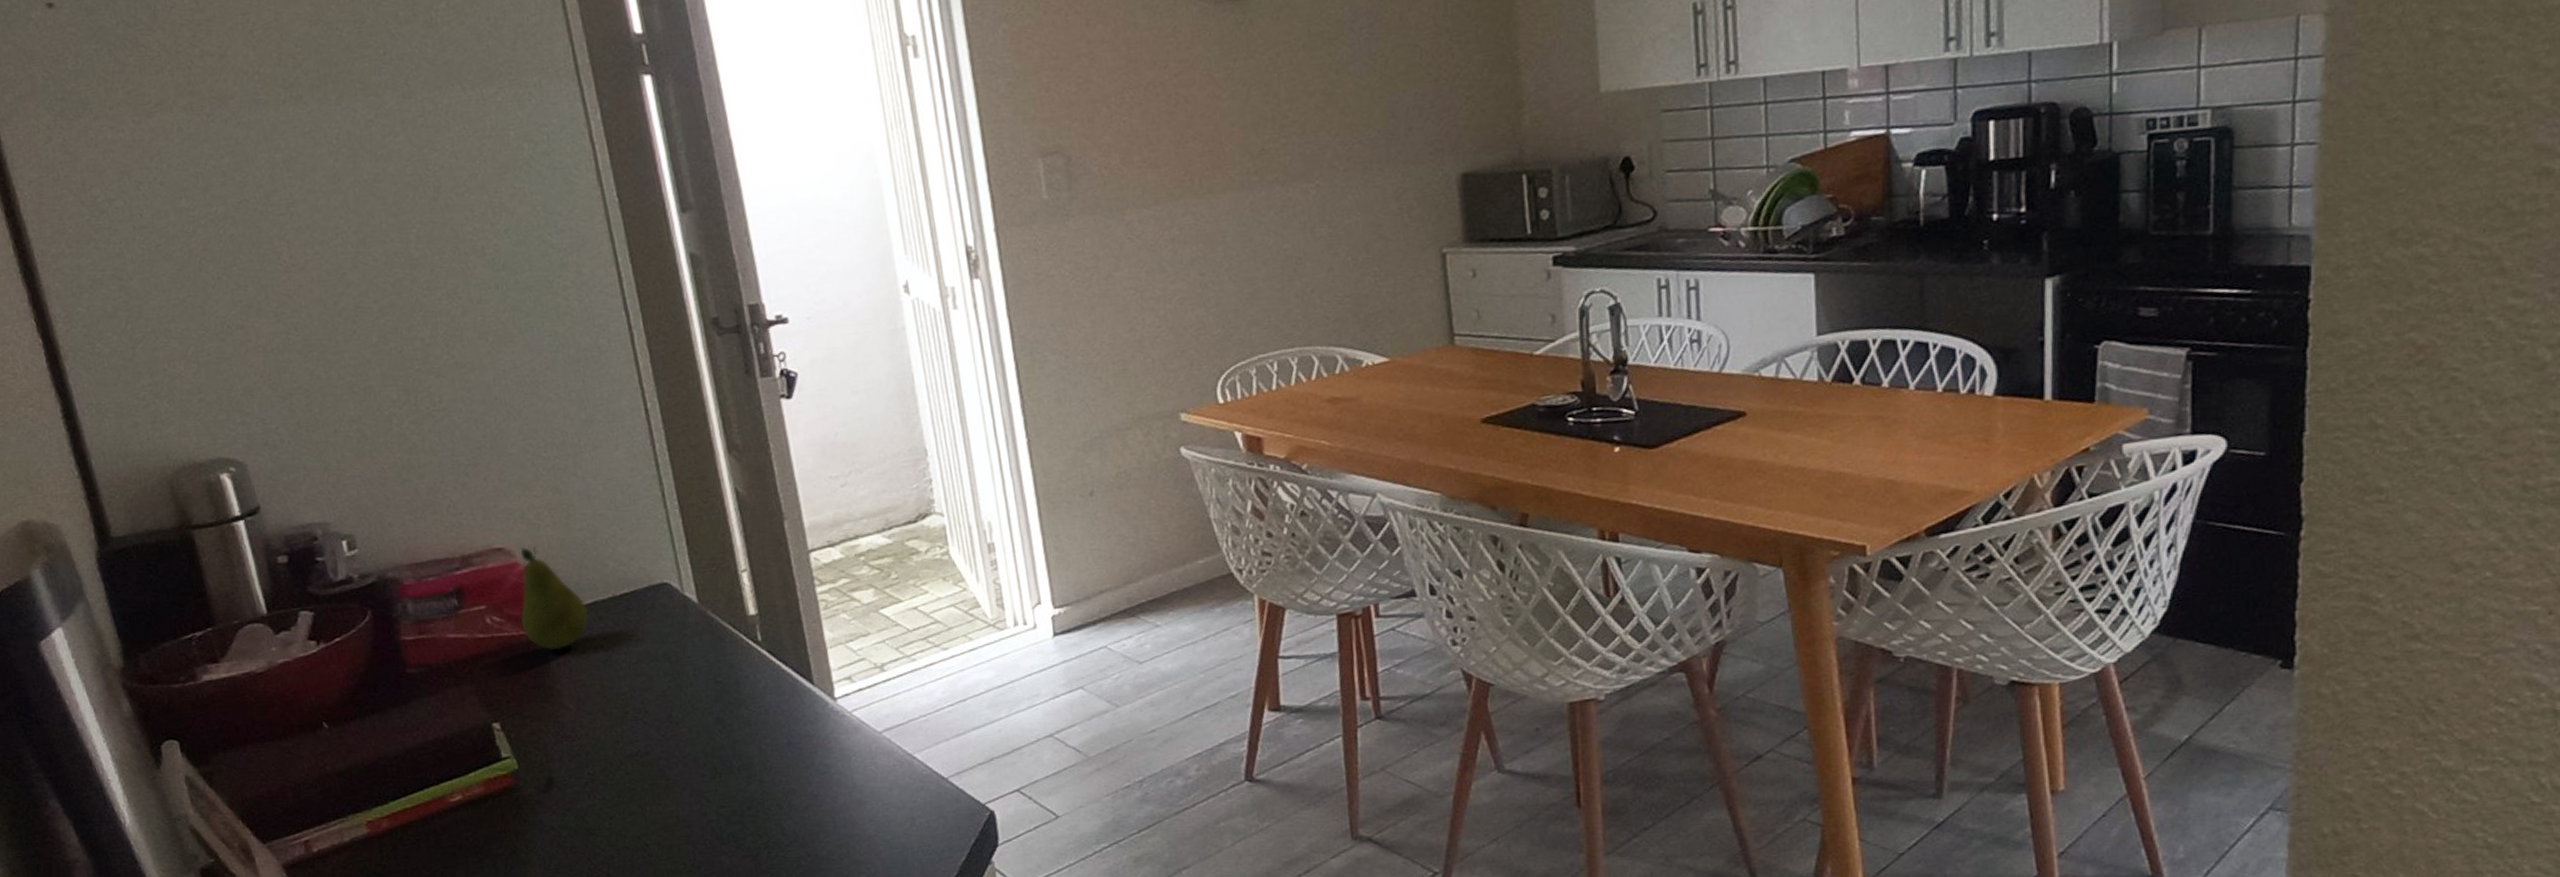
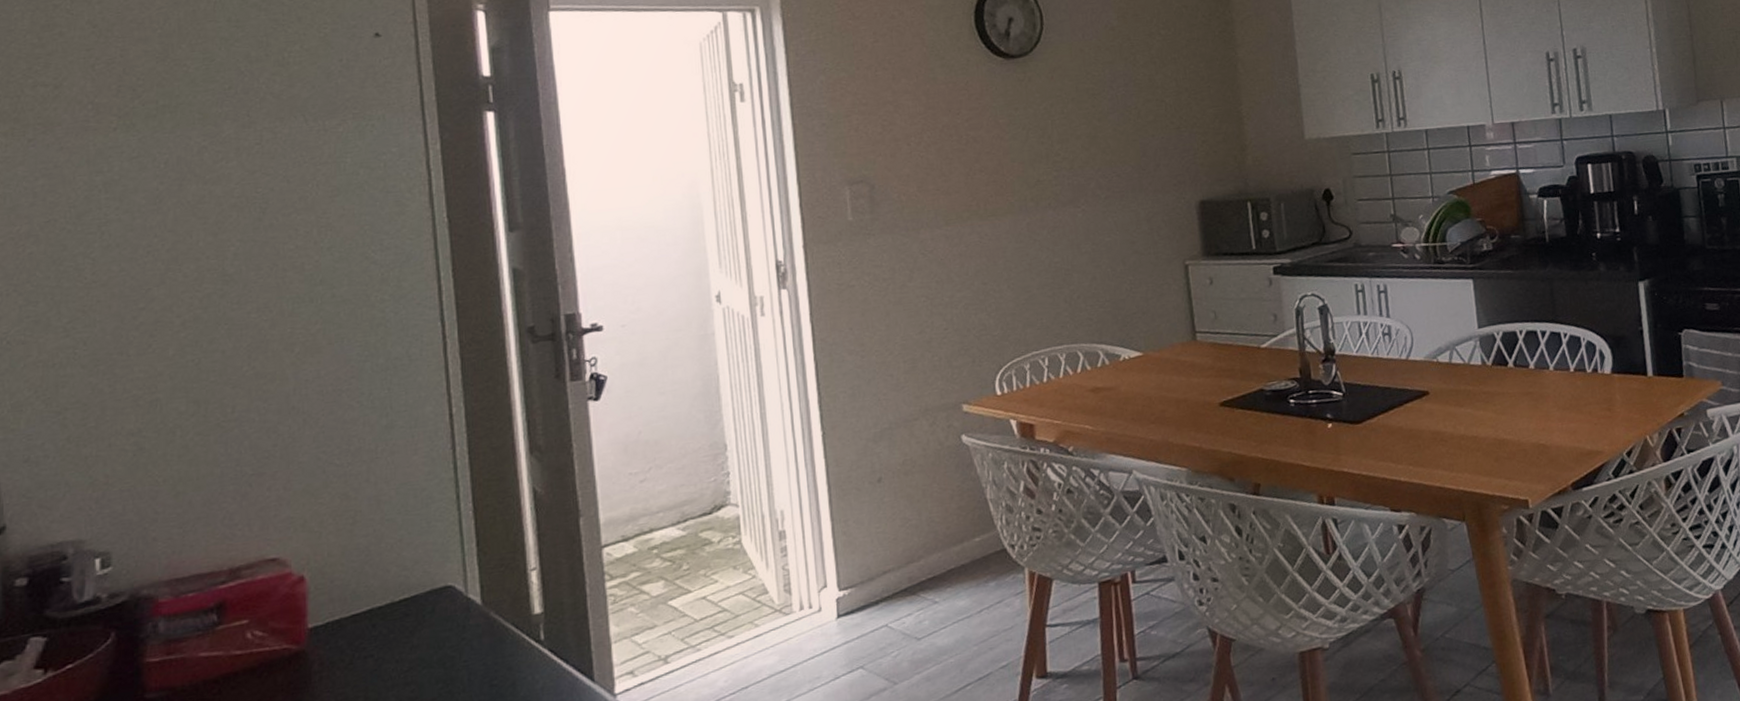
fruit: present [520,547,589,650] -> none [285,555,363,663]

